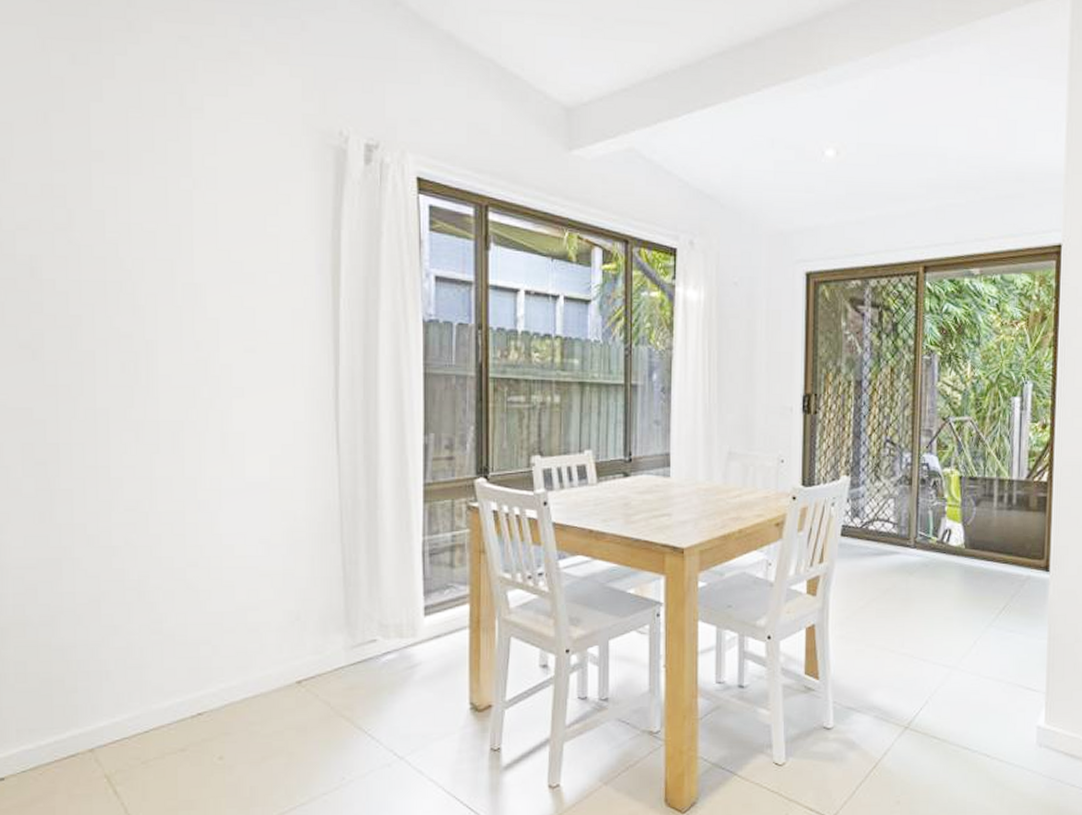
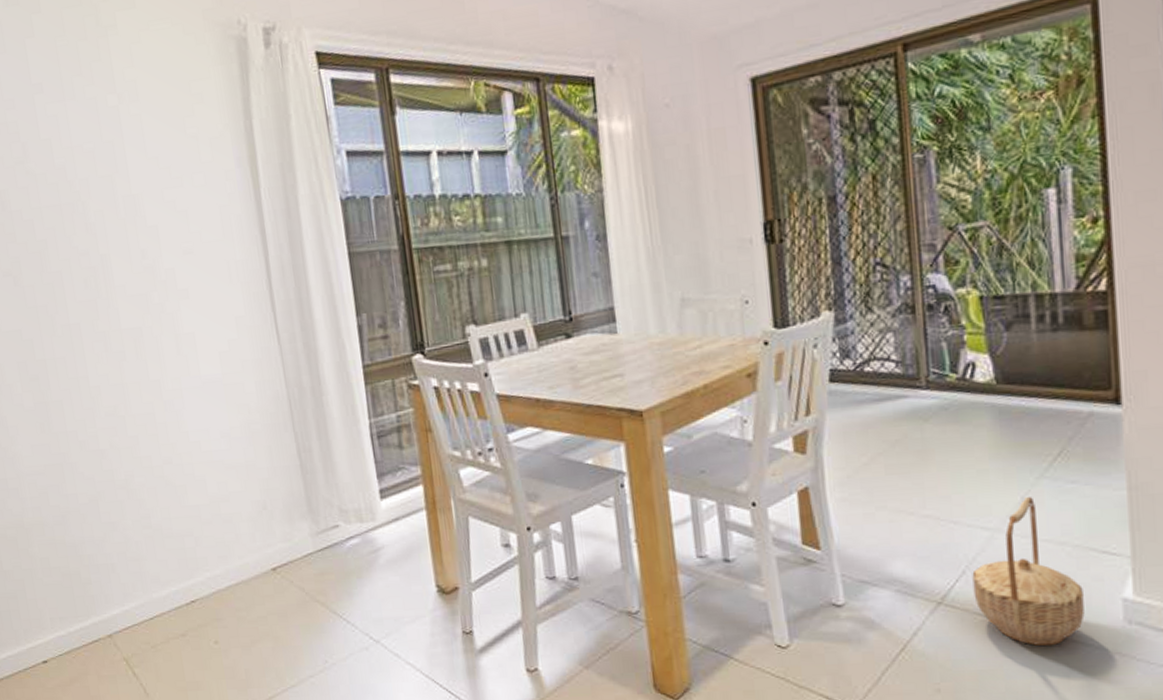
basket: none [932,642,1011,765] -> present [972,497,1085,646]

